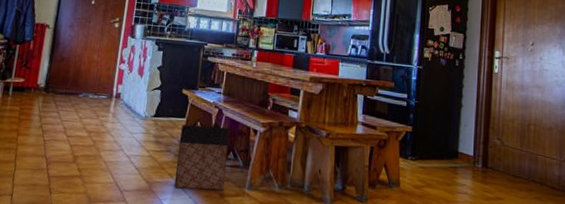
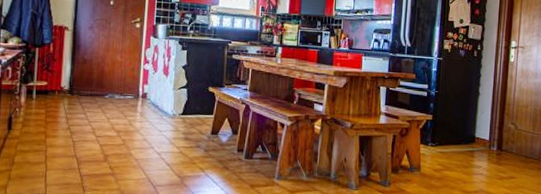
bag: present [174,122,230,191] -> none [205,117,257,182]

